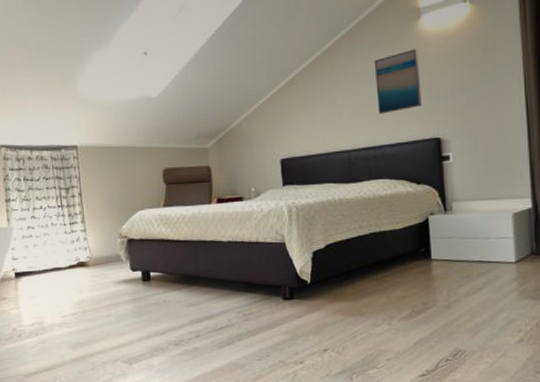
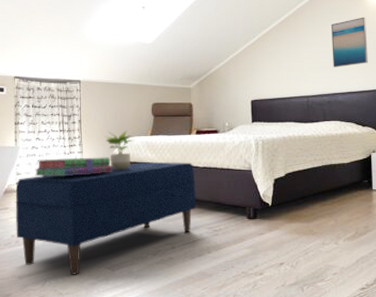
bench: none [12,236,222,371] -> present [15,162,196,275]
stack of books: none [32,235,123,261] -> present [35,157,113,177]
potted plant: none [110,202,145,249] -> present [104,130,135,170]

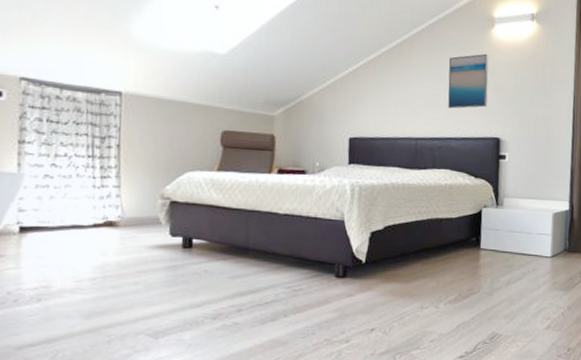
bench: present [15,162,196,275] -> none [14,204,273,344]
stack of books: present [35,157,113,177] -> none [46,192,163,217]
potted plant: present [104,130,135,170] -> none [153,162,195,213]

